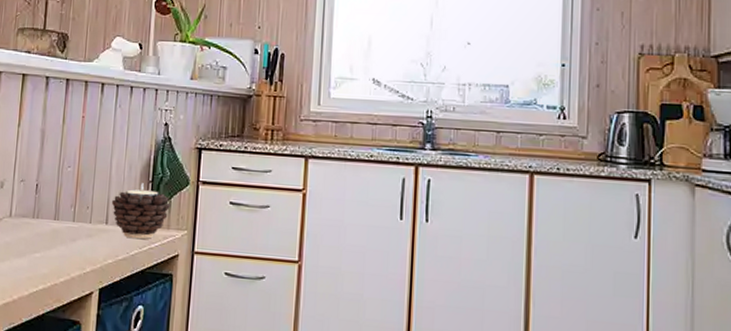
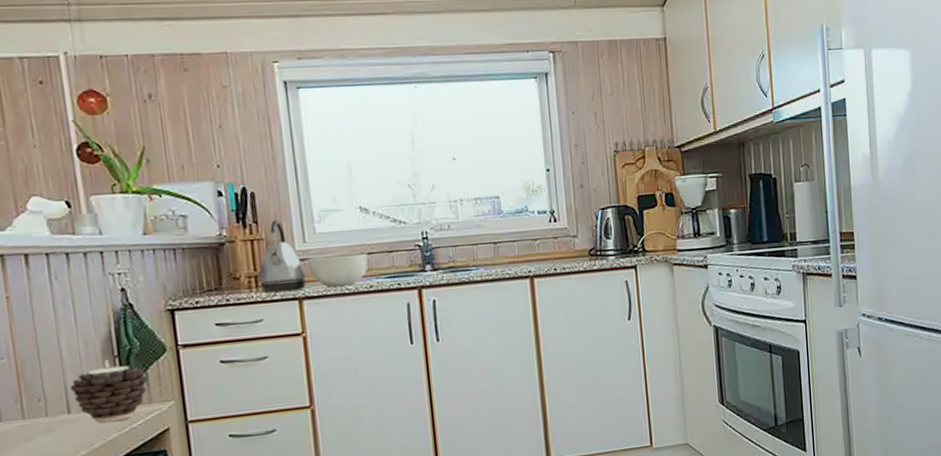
kettle: none [274,80,316,149] -> present [258,219,307,294]
bowl: none [318,120,374,153] -> present [307,253,369,288]

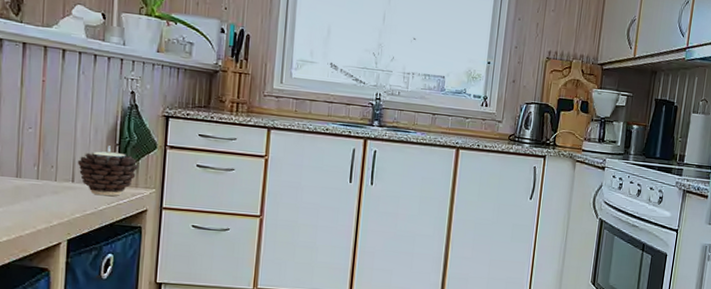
kettle: present [258,219,307,294] -> none [239,59,278,121]
bowl: present [307,253,369,288] -> none [280,96,330,126]

